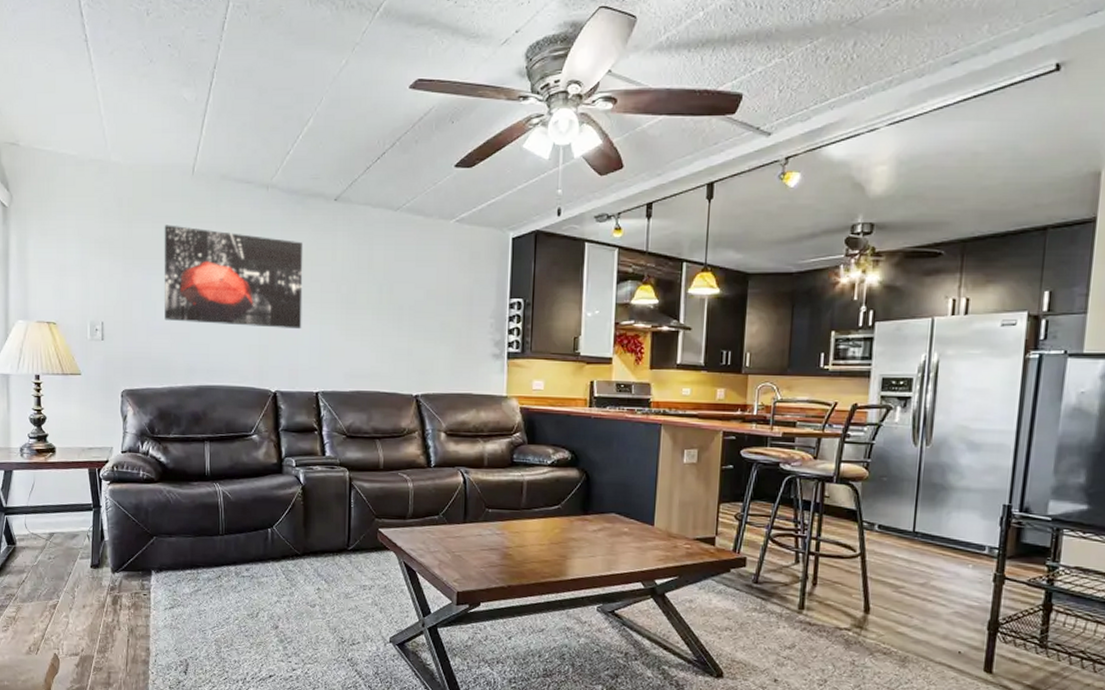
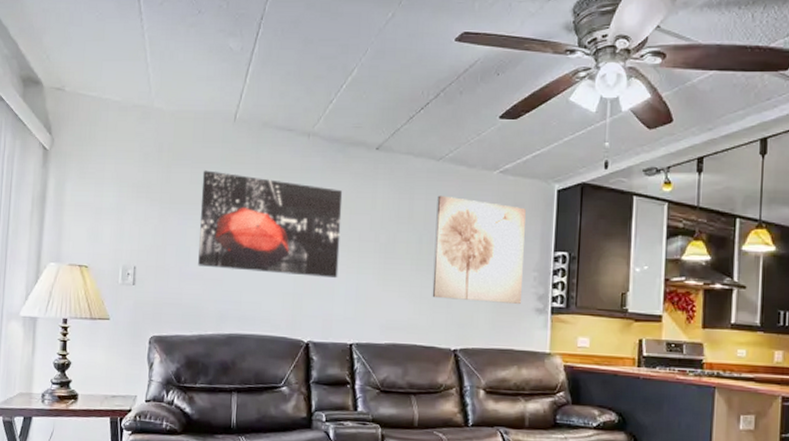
wall art: none [393,245,482,350] -> present [432,195,526,304]

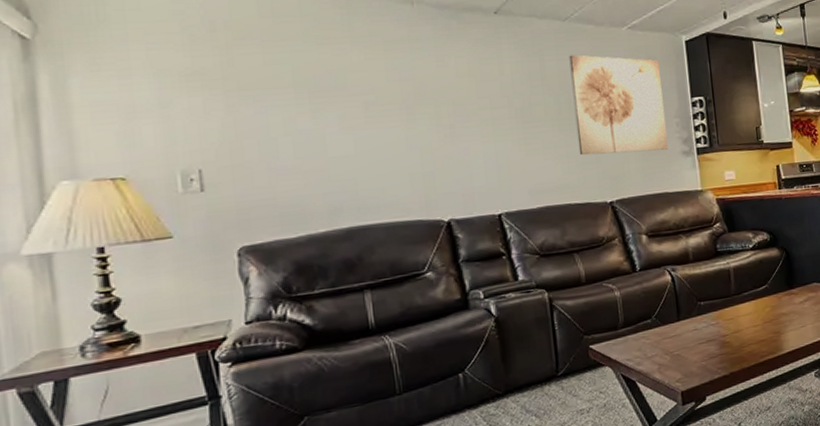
wall art: present [198,170,343,279] -> none [279,48,473,158]

